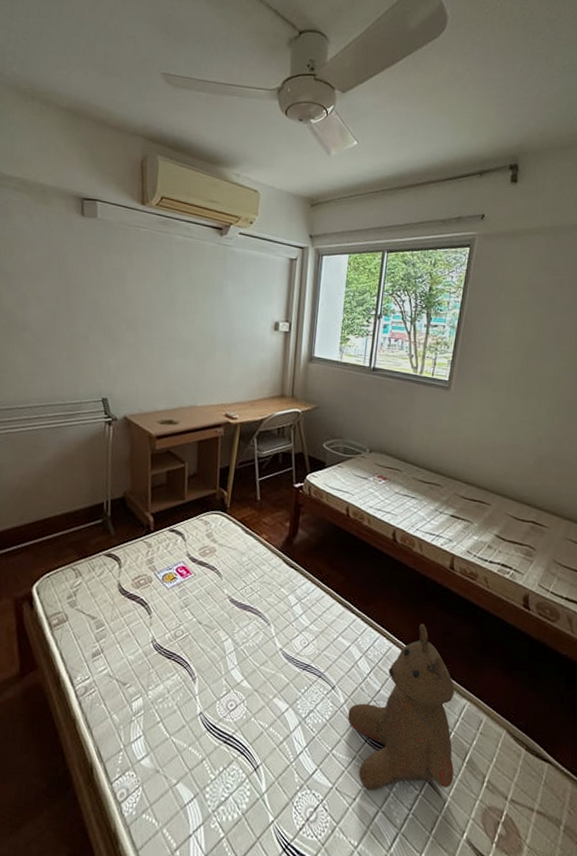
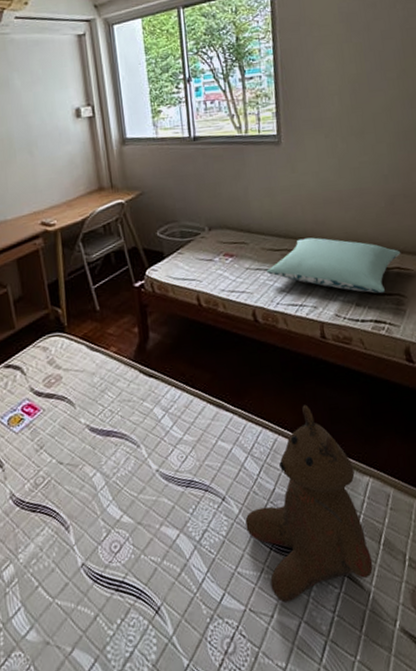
pillow: none [413,477,539,542] -> present [266,237,401,294]

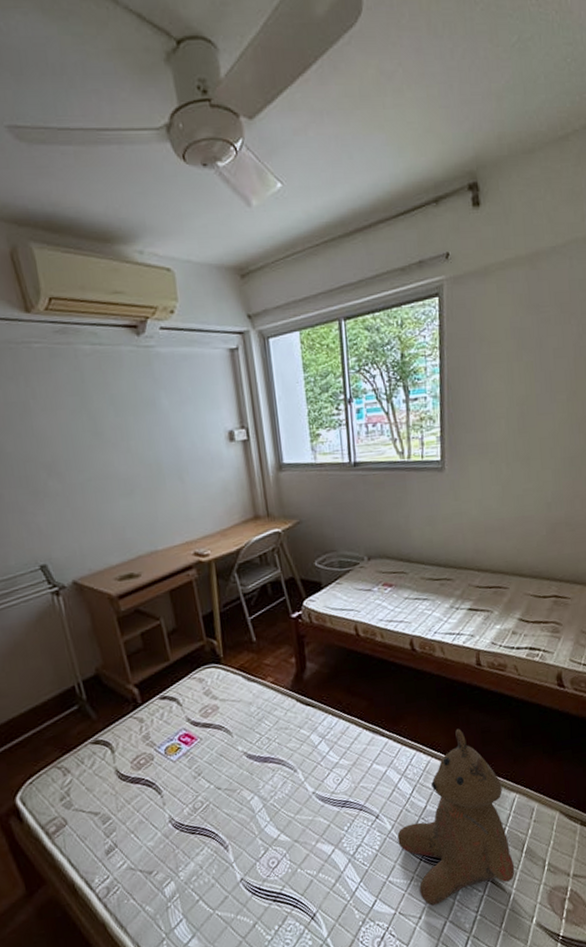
pillow: present [266,237,401,294] -> none [425,566,559,622]

